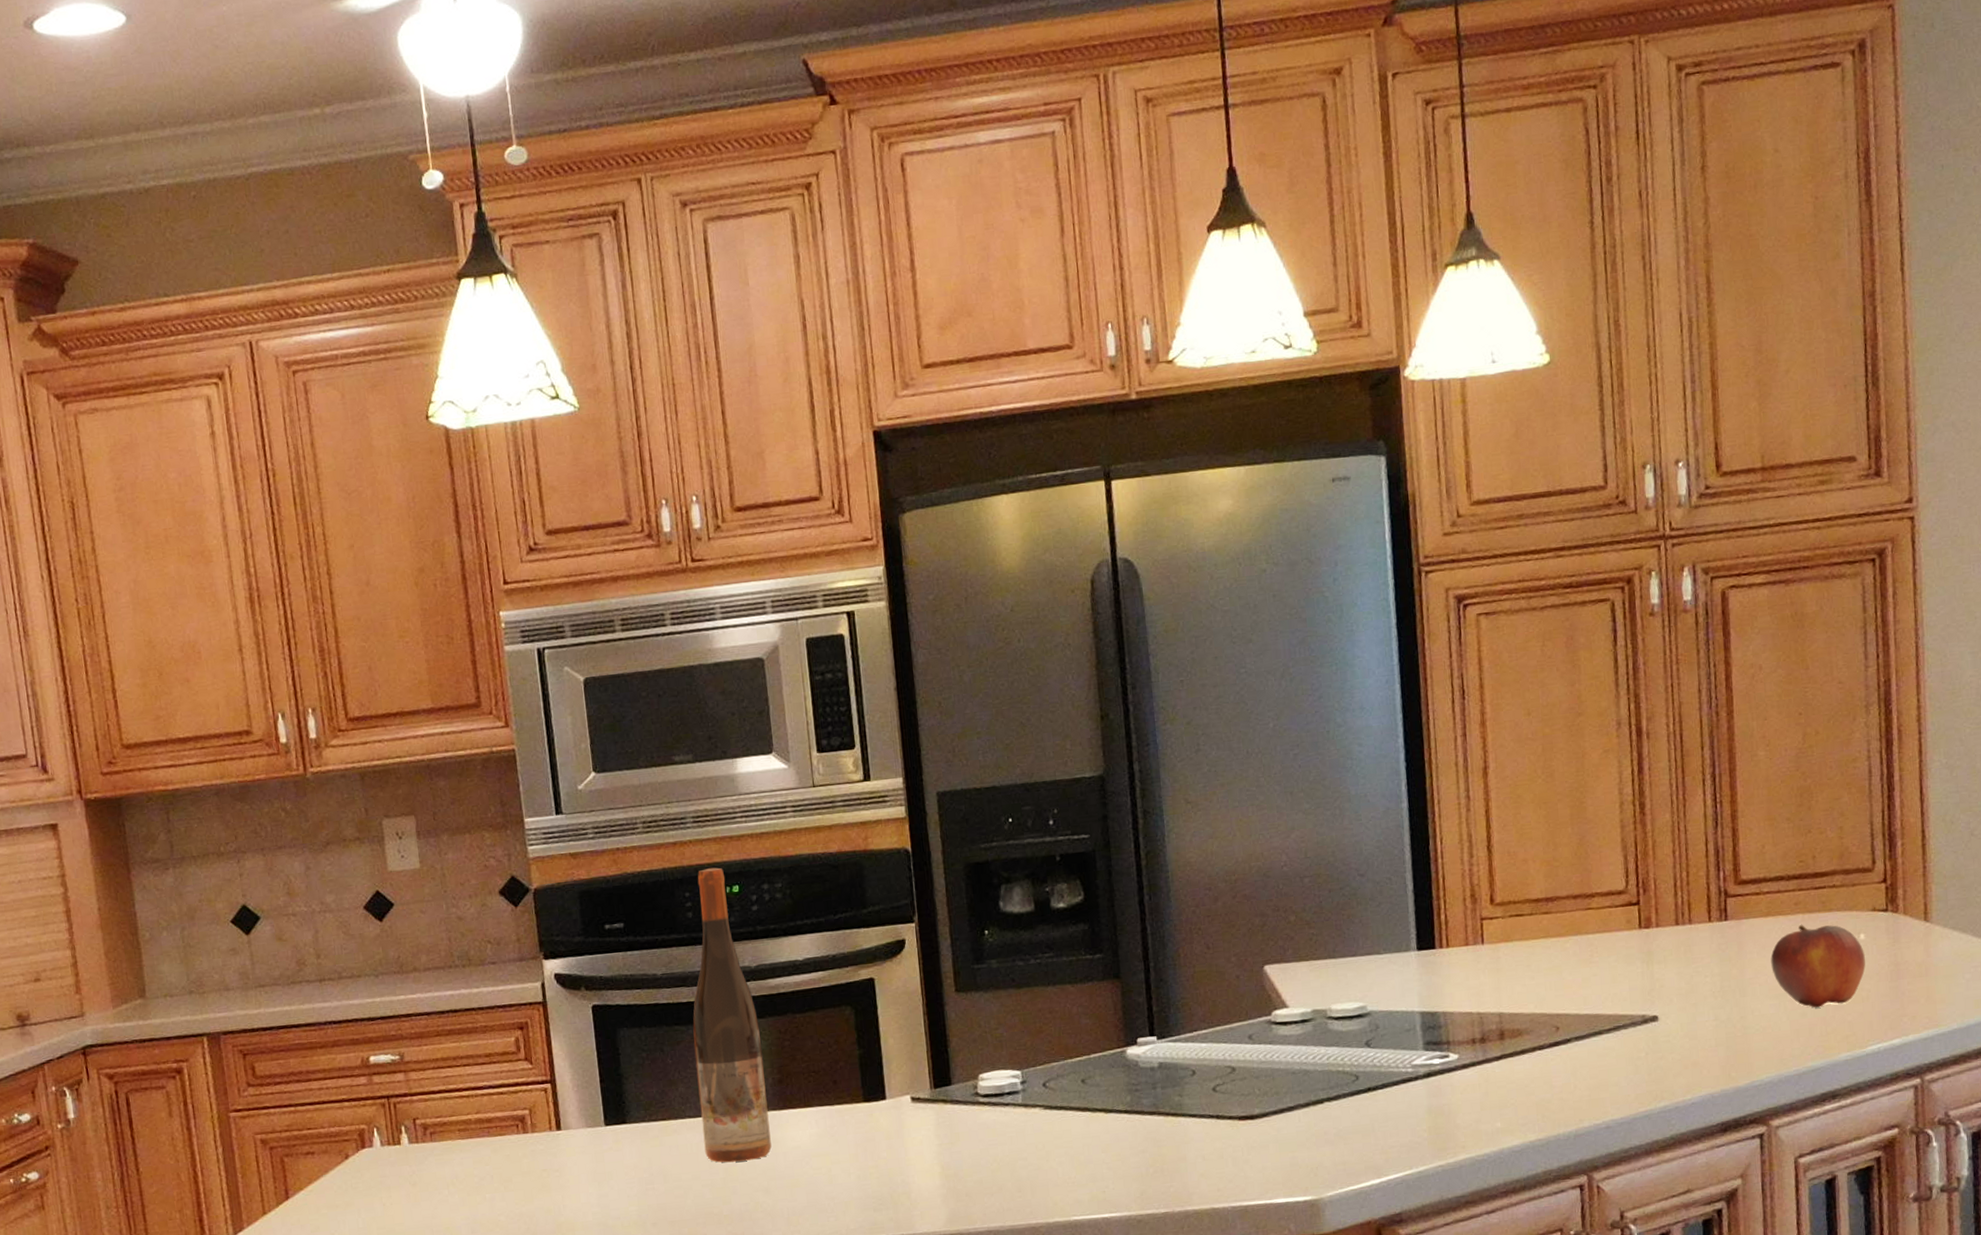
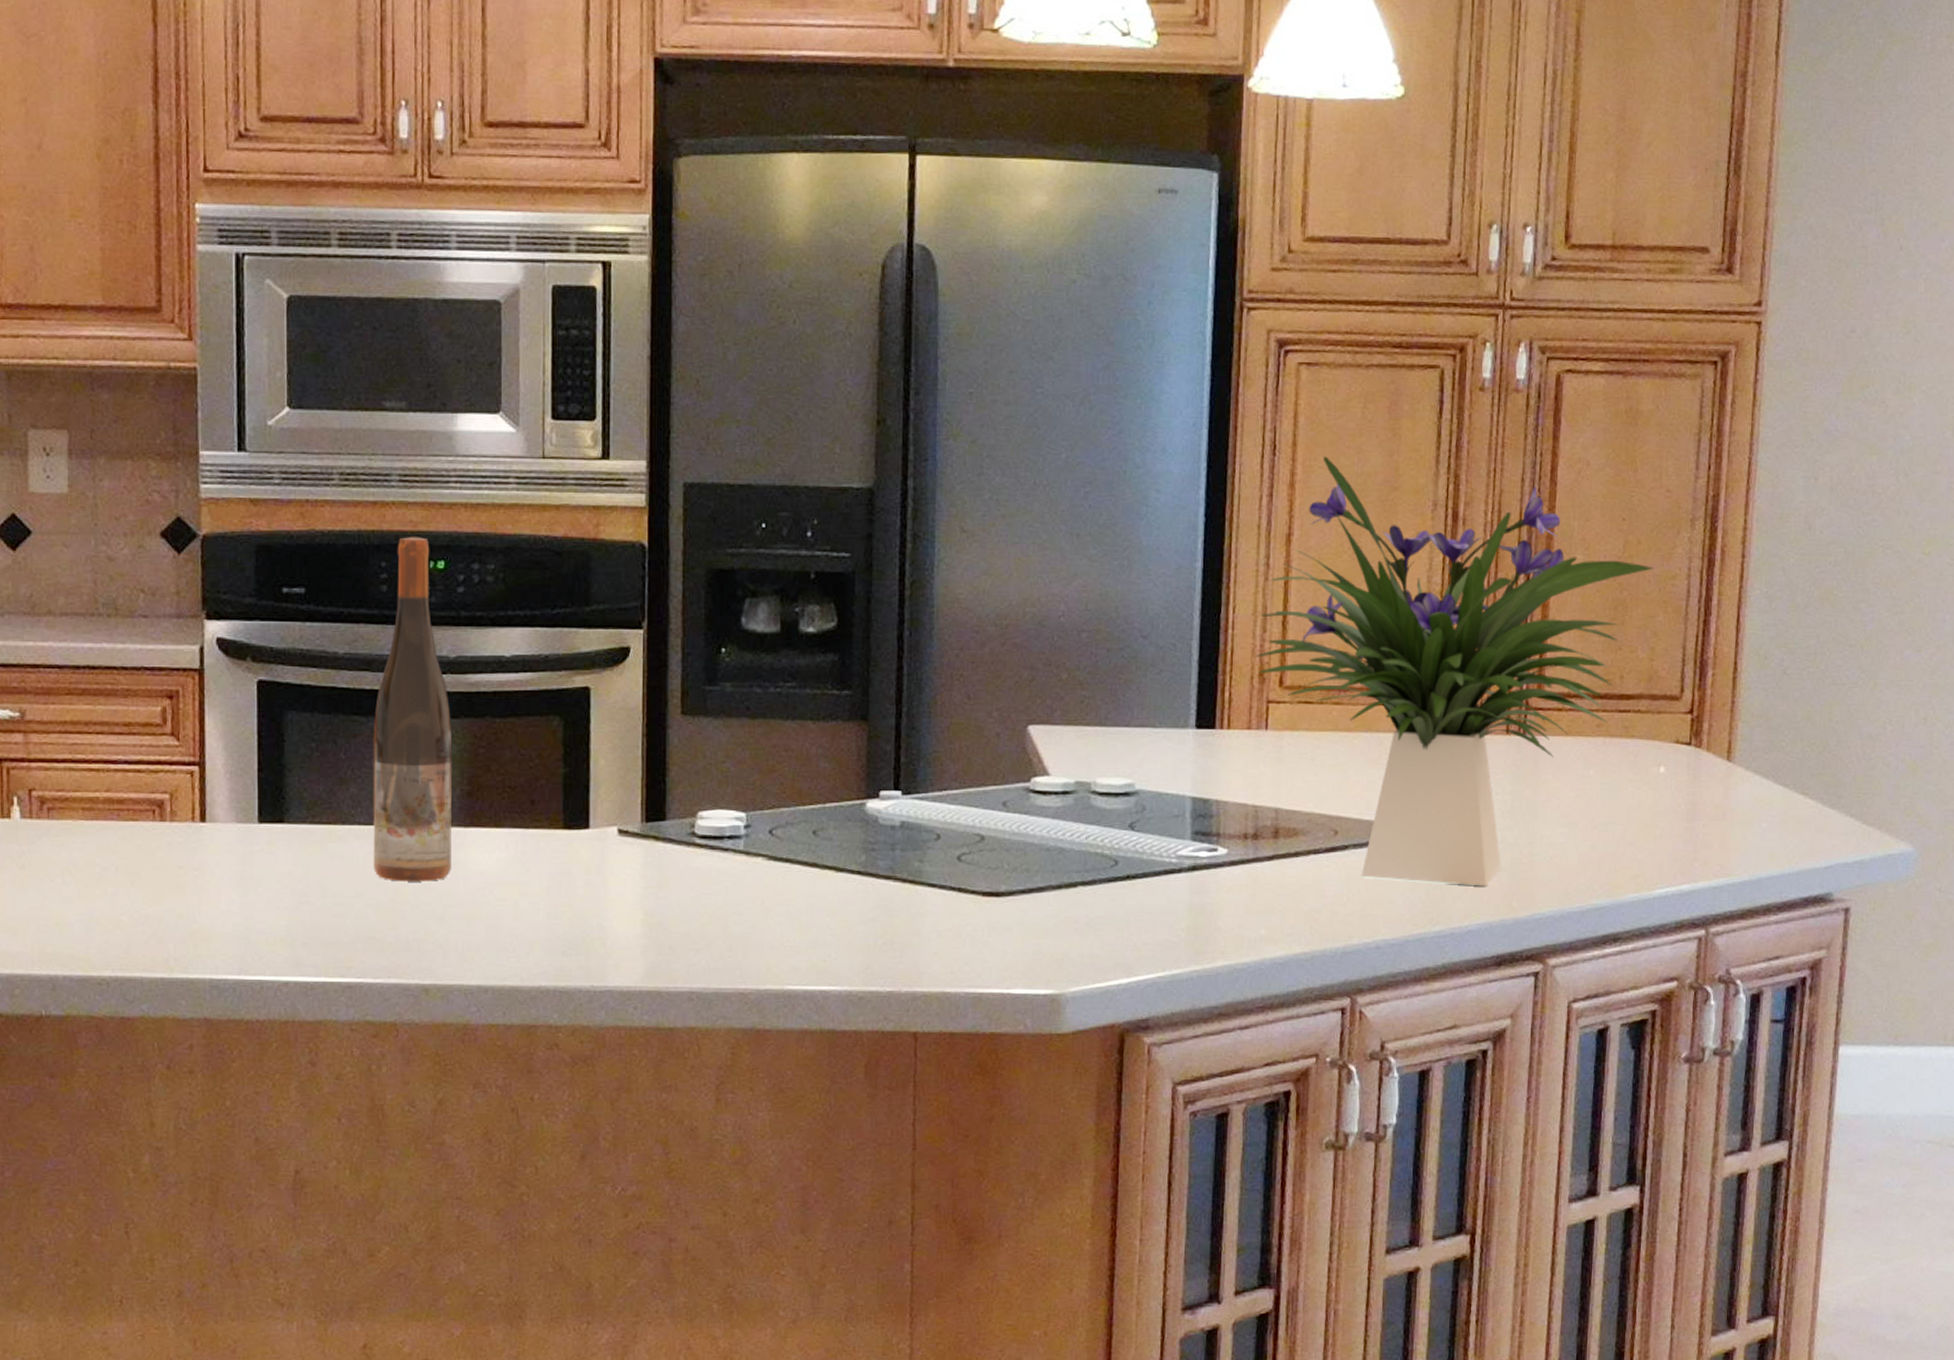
flower arrangement: none [1466,694,1834,1066] -> present [1255,456,1653,886]
fruit: present [1771,924,1866,1008] -> none [1566,748,1663,841]

